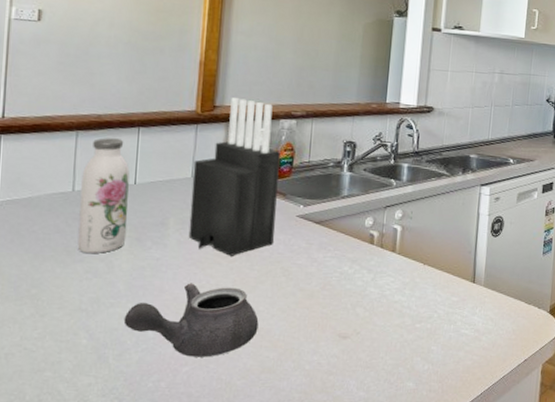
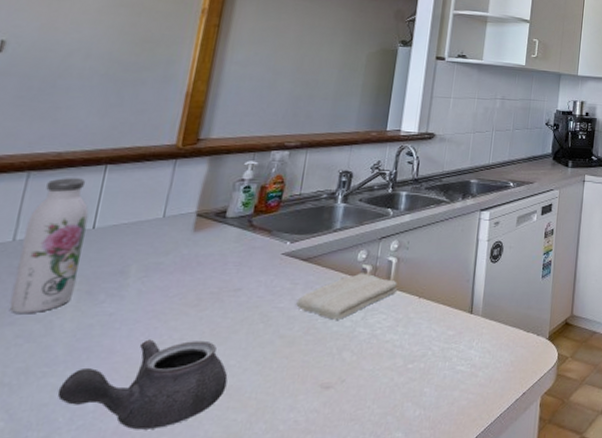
knife block: present [188,98,280,256] -> none [152,130,269,304]
washcloth: none [312,238,403,279] -> present [296,273,397,320]

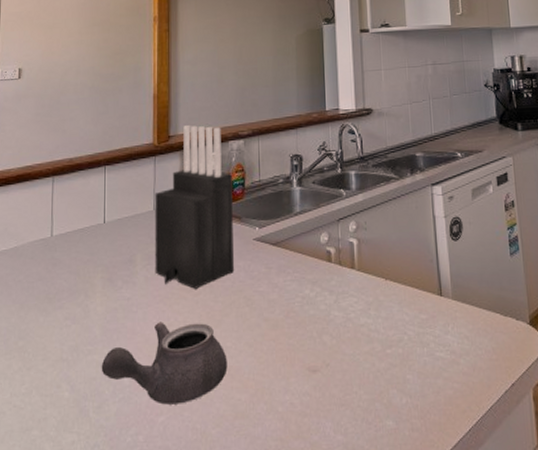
water bottle: present [9,178,89,313] -> none [57,180,100,298]
knife block: none [152,130,269,304] -> present [155,125,234,289]
washcloth: present [296,273,397,320] -> none [273,255,362,303]

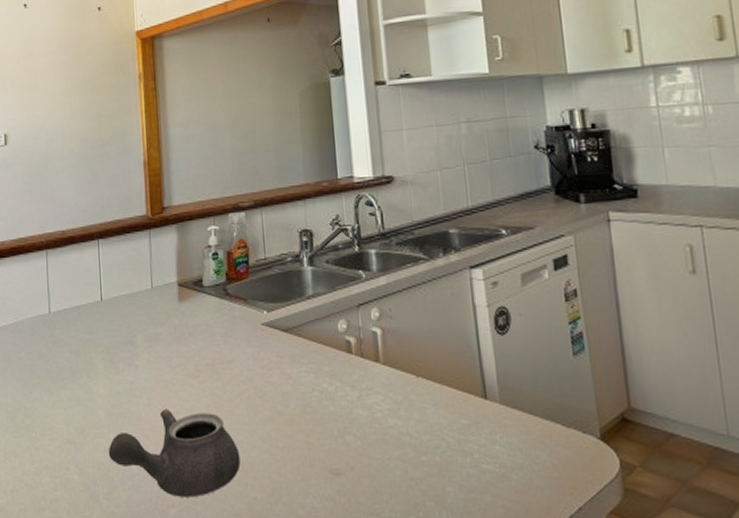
knife block: present [155,125,234,289] -> none [152,195,242,376]

